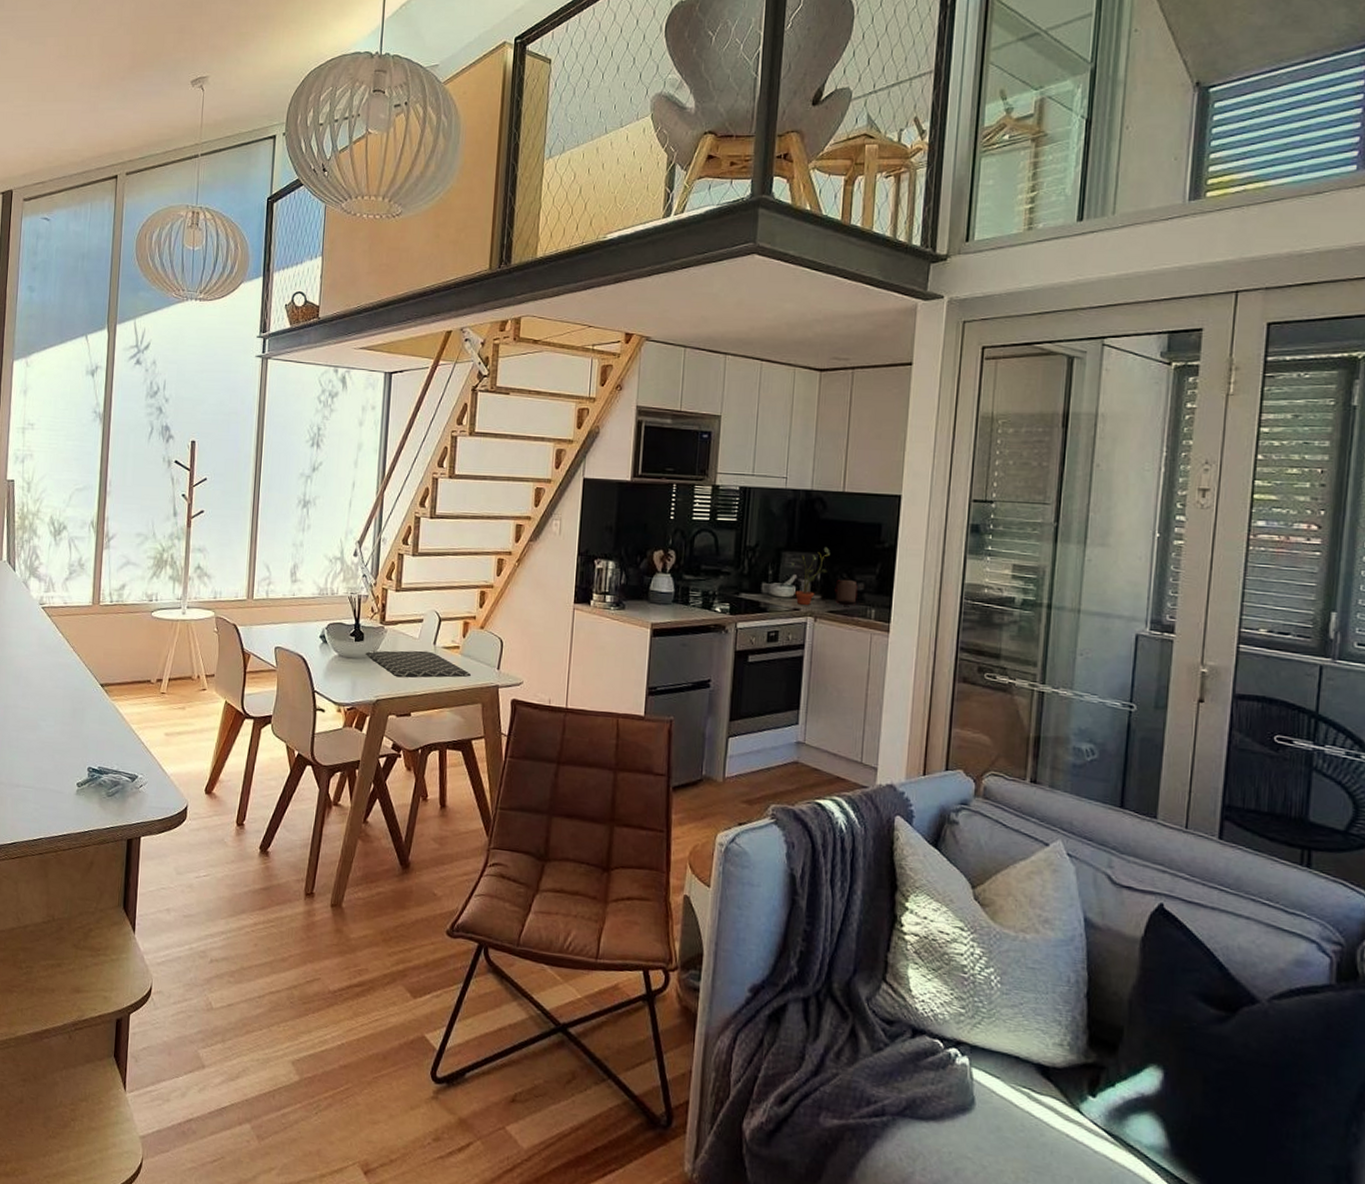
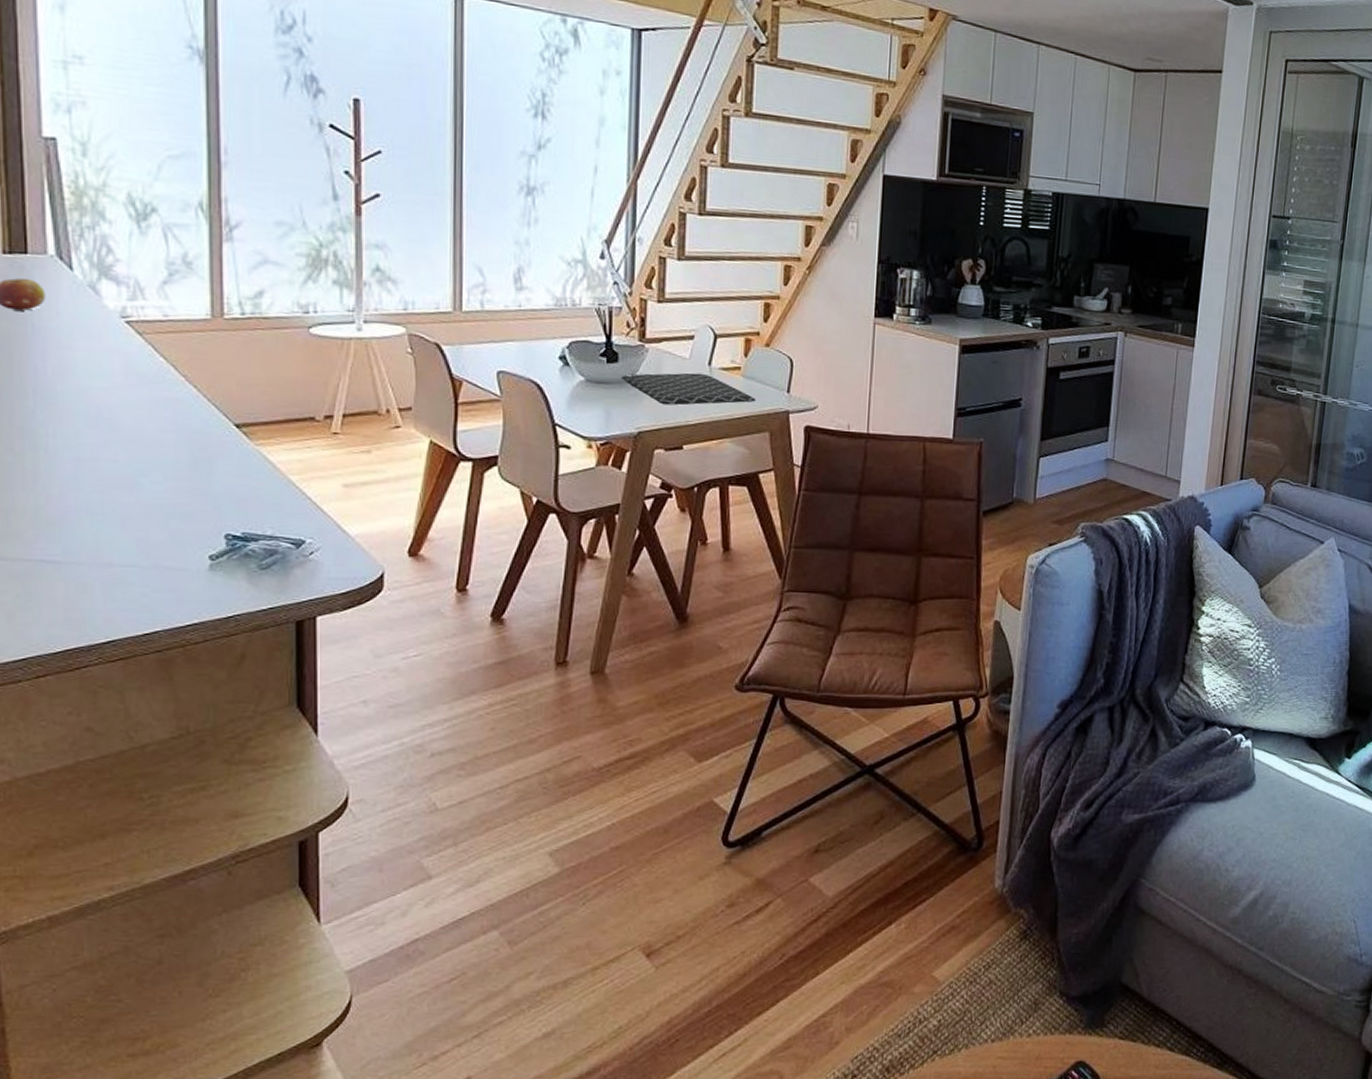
potted plant: present [791,547,830,606] -> none [1103,259,1141,321]
canister: present [835,578,865,606] -> none [1145,292,1173,321]

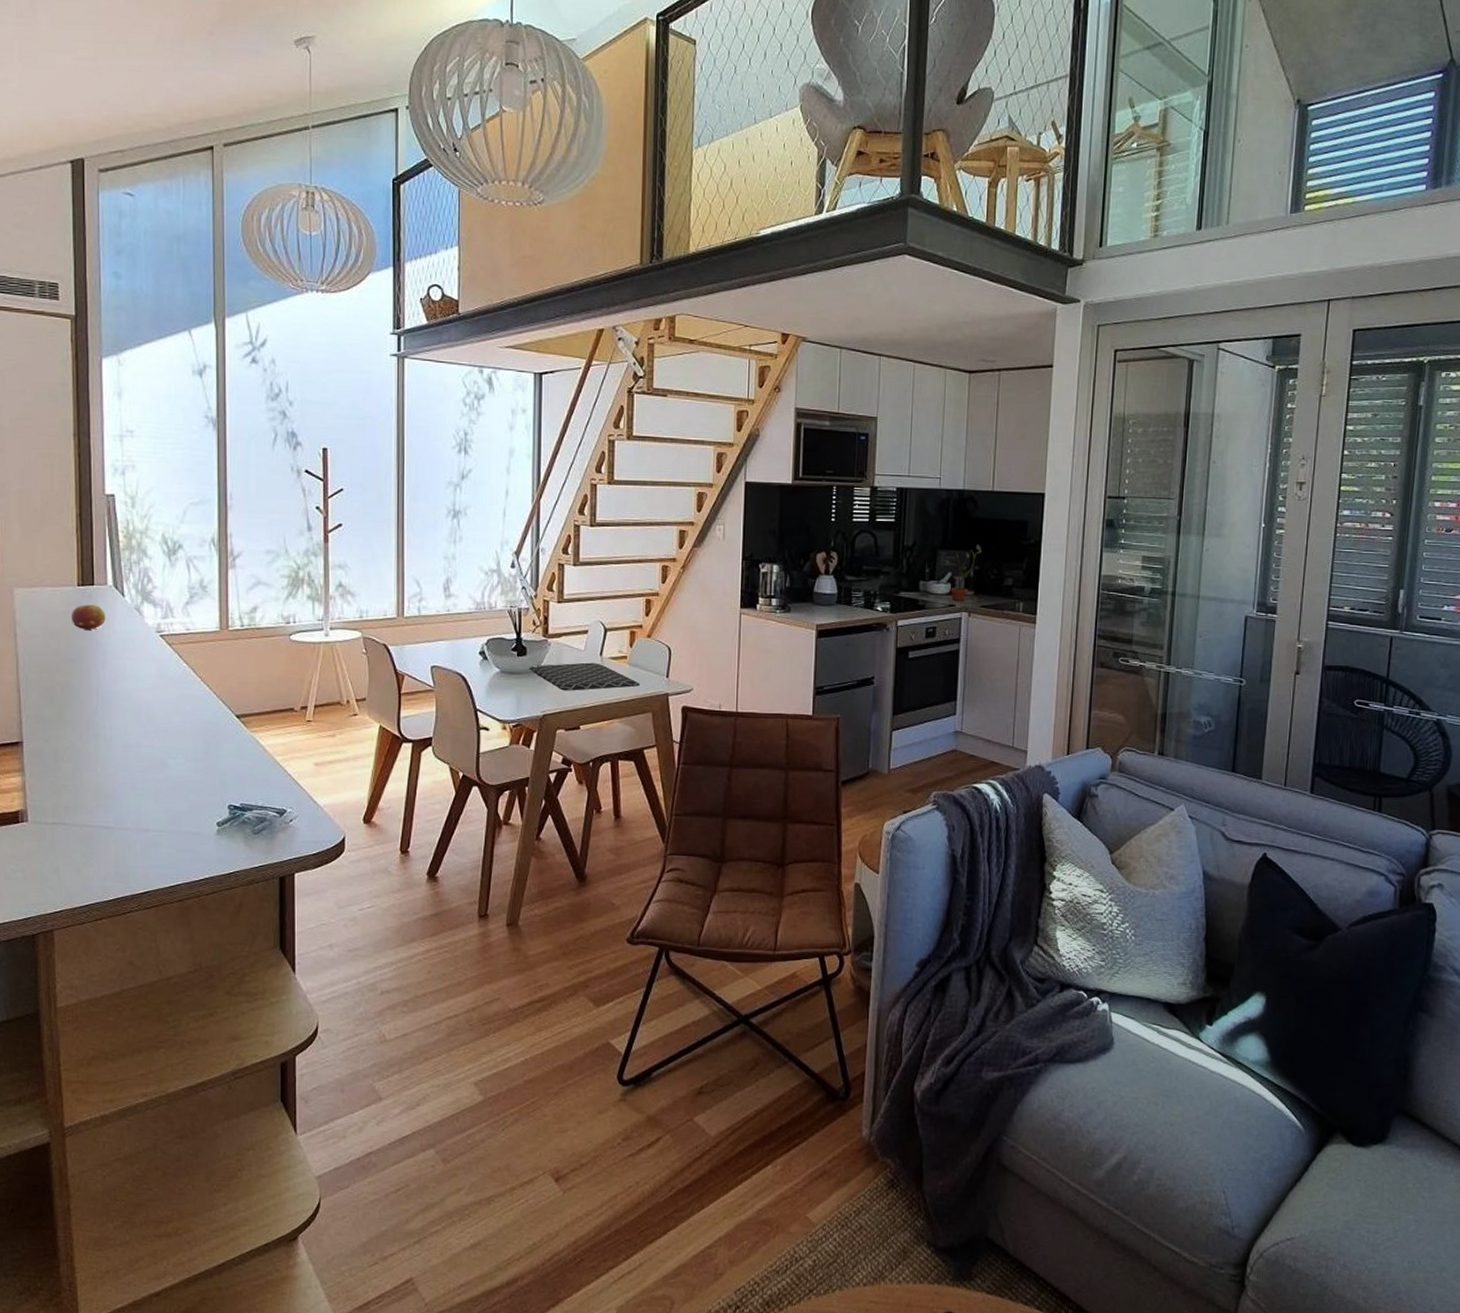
potted plant: none [1103,259,1141,321] -> present [946,545,982,602]

